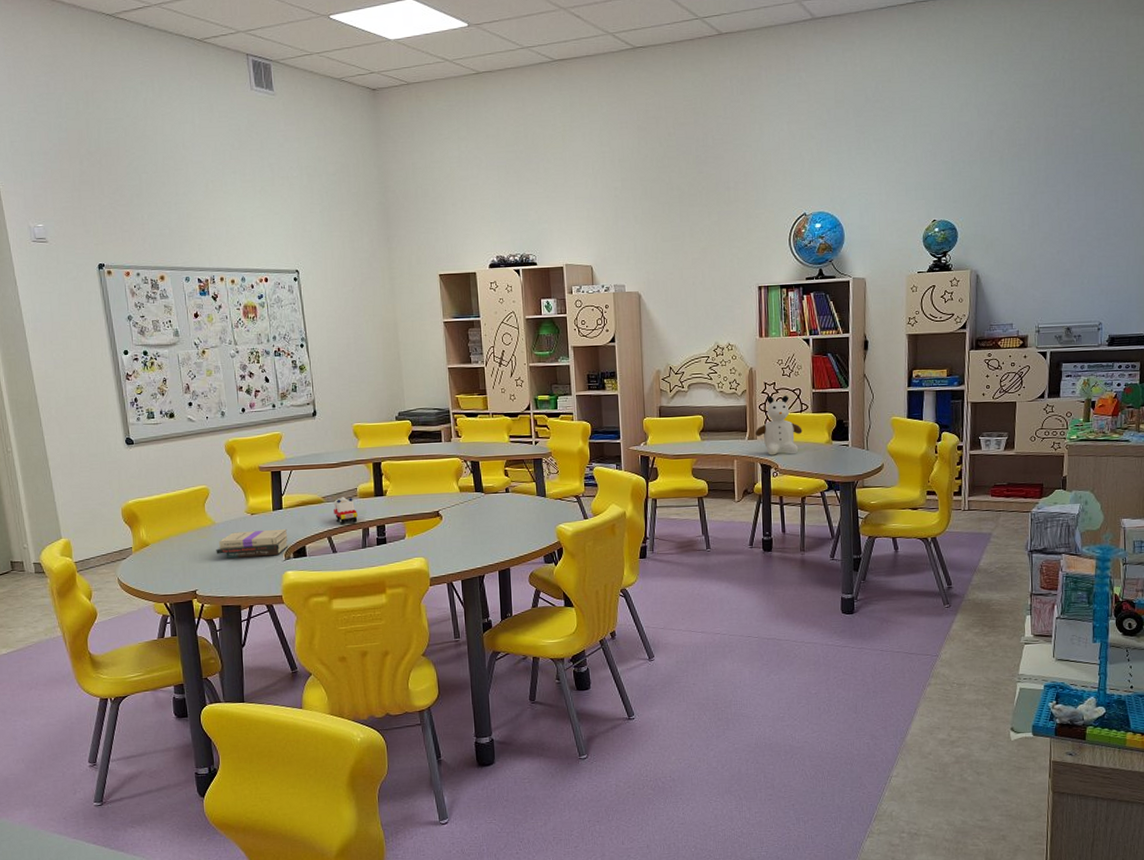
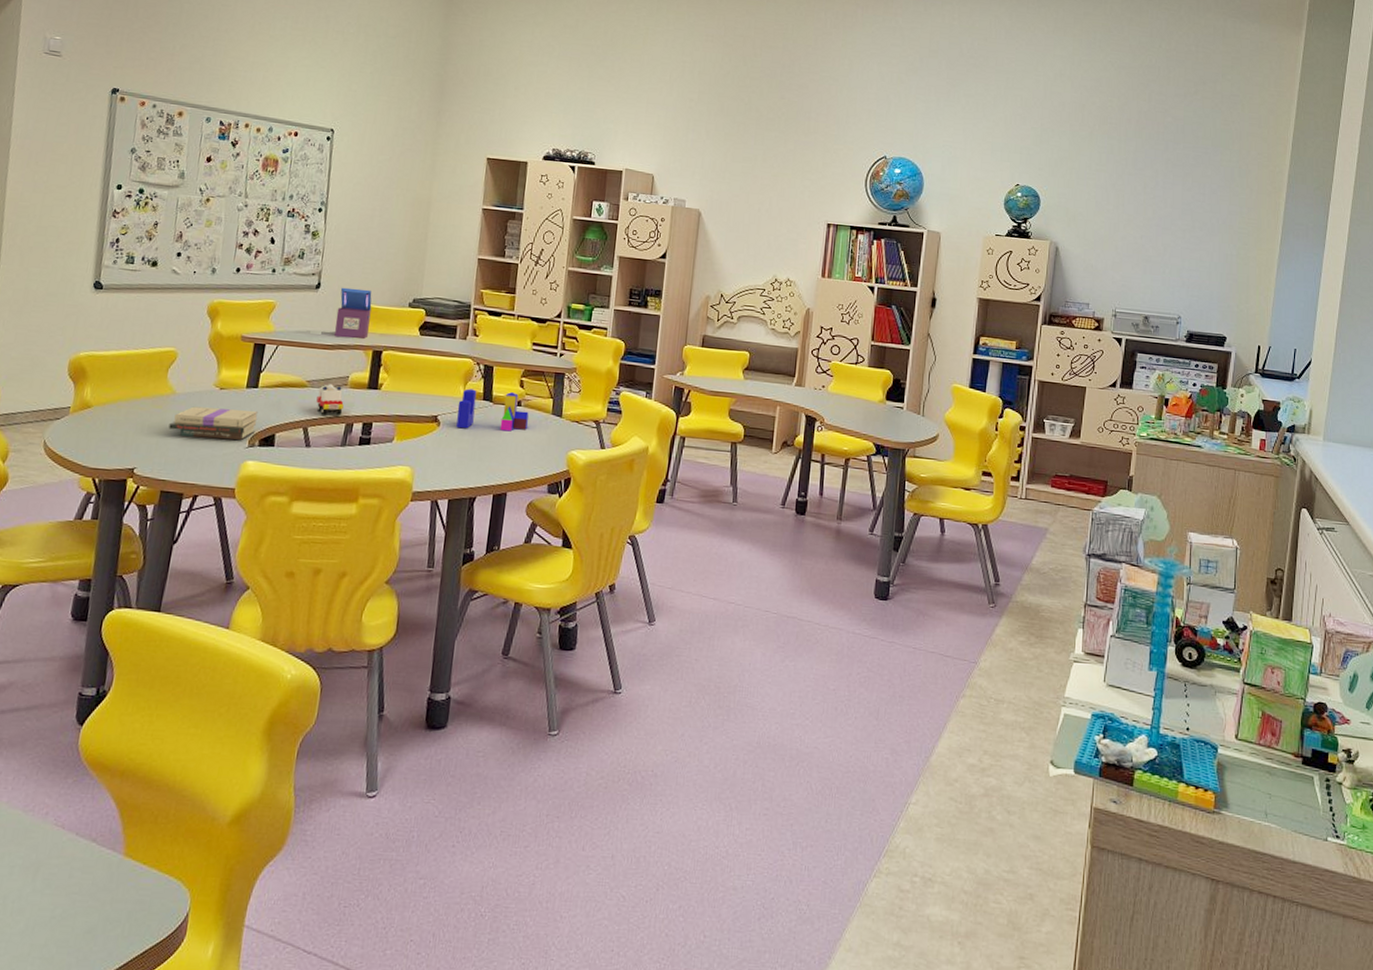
toy box: none [326,410,367,456] -> present [321,287,372,340]
toy blocks: none [454,482,518,519] -> present [456,388,529,432]
stuffed animal: present [754,396,803,456] -> none [803,342,855,410]

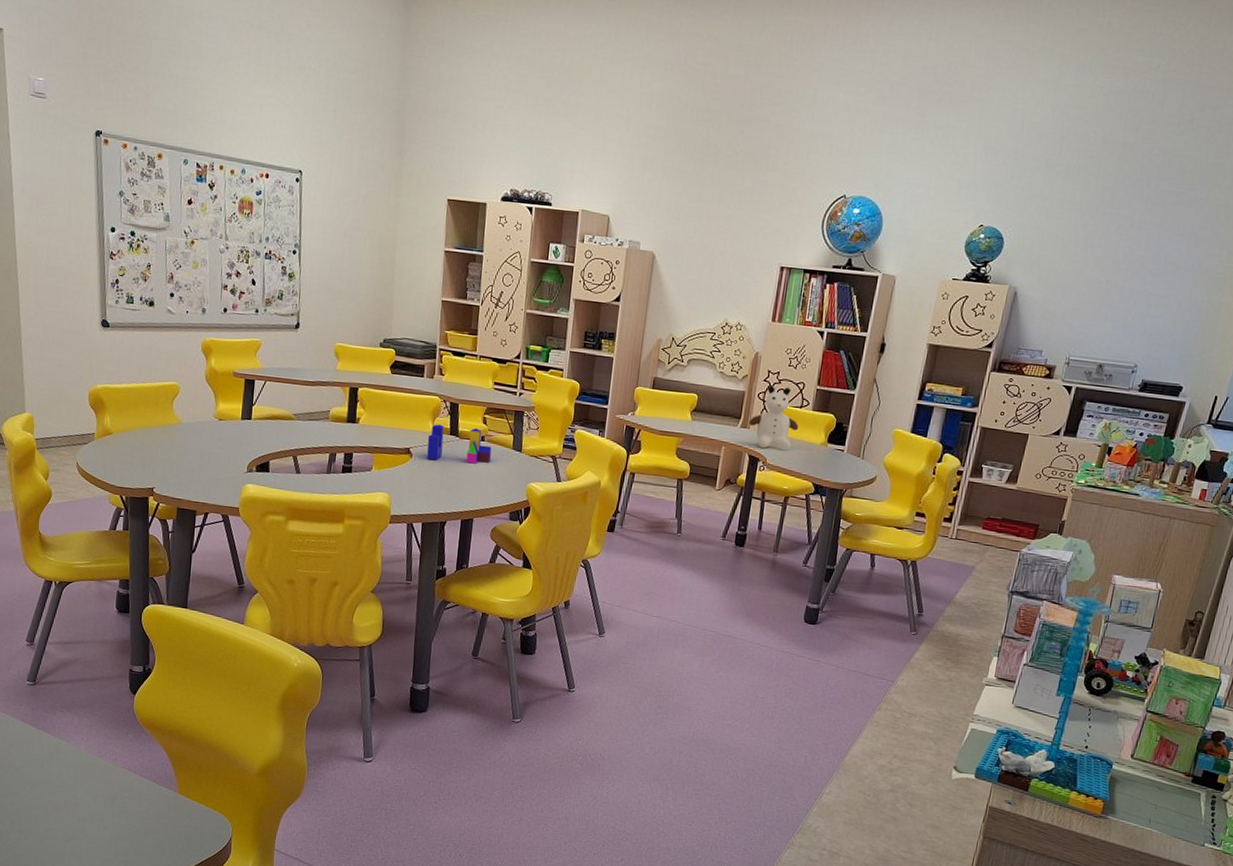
books: present [168,406,258,441] -> none [178,435,253,467]
toy truck: present [316,384,344,415] -> none [303,417,327,446]
toy box: present [321,287,372,340] -> none [303,327,347,377]
stuffed animal: none [803,342,855,410] -> present [748,386,799,451]

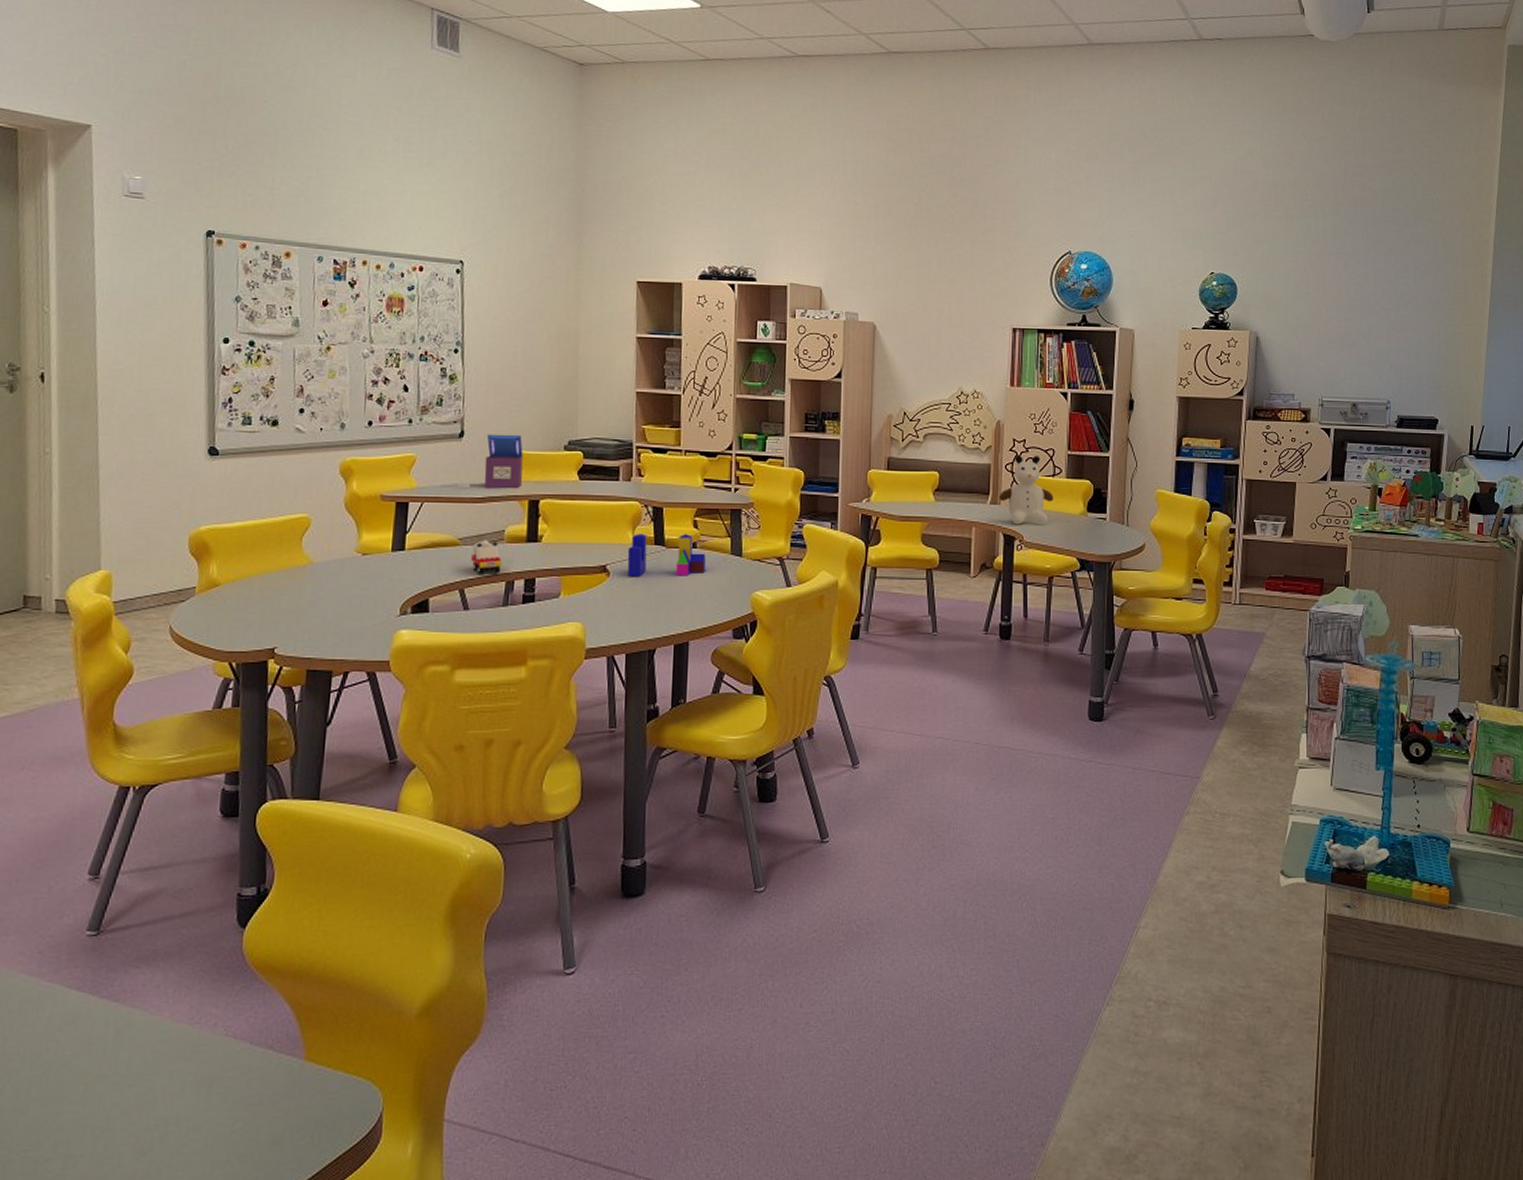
toy box: none [303,327,347,377] -> present [470,434,523,489]
toy truck: none [303,417,327,446] -> present [471,540,502,574]

